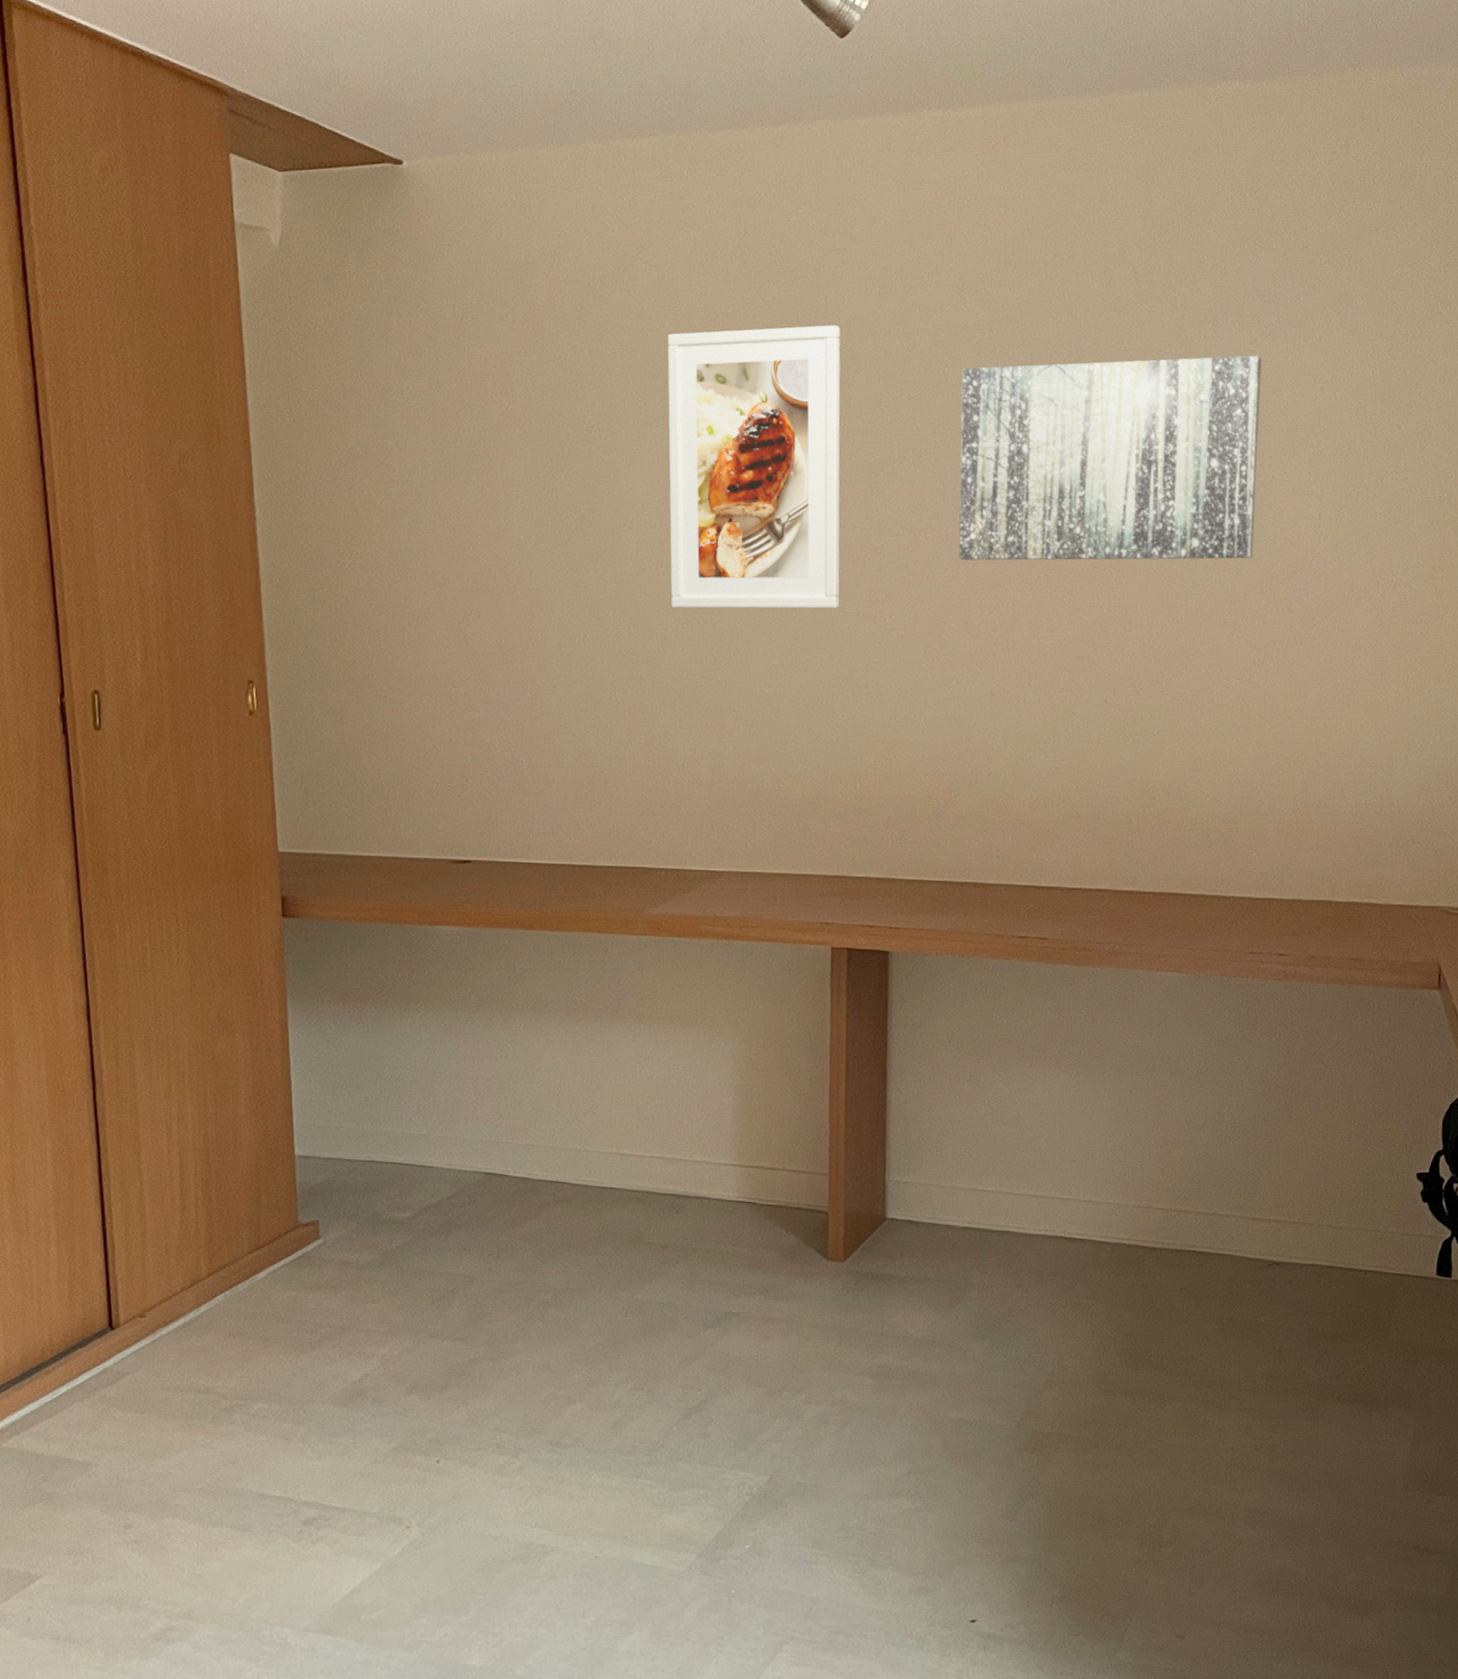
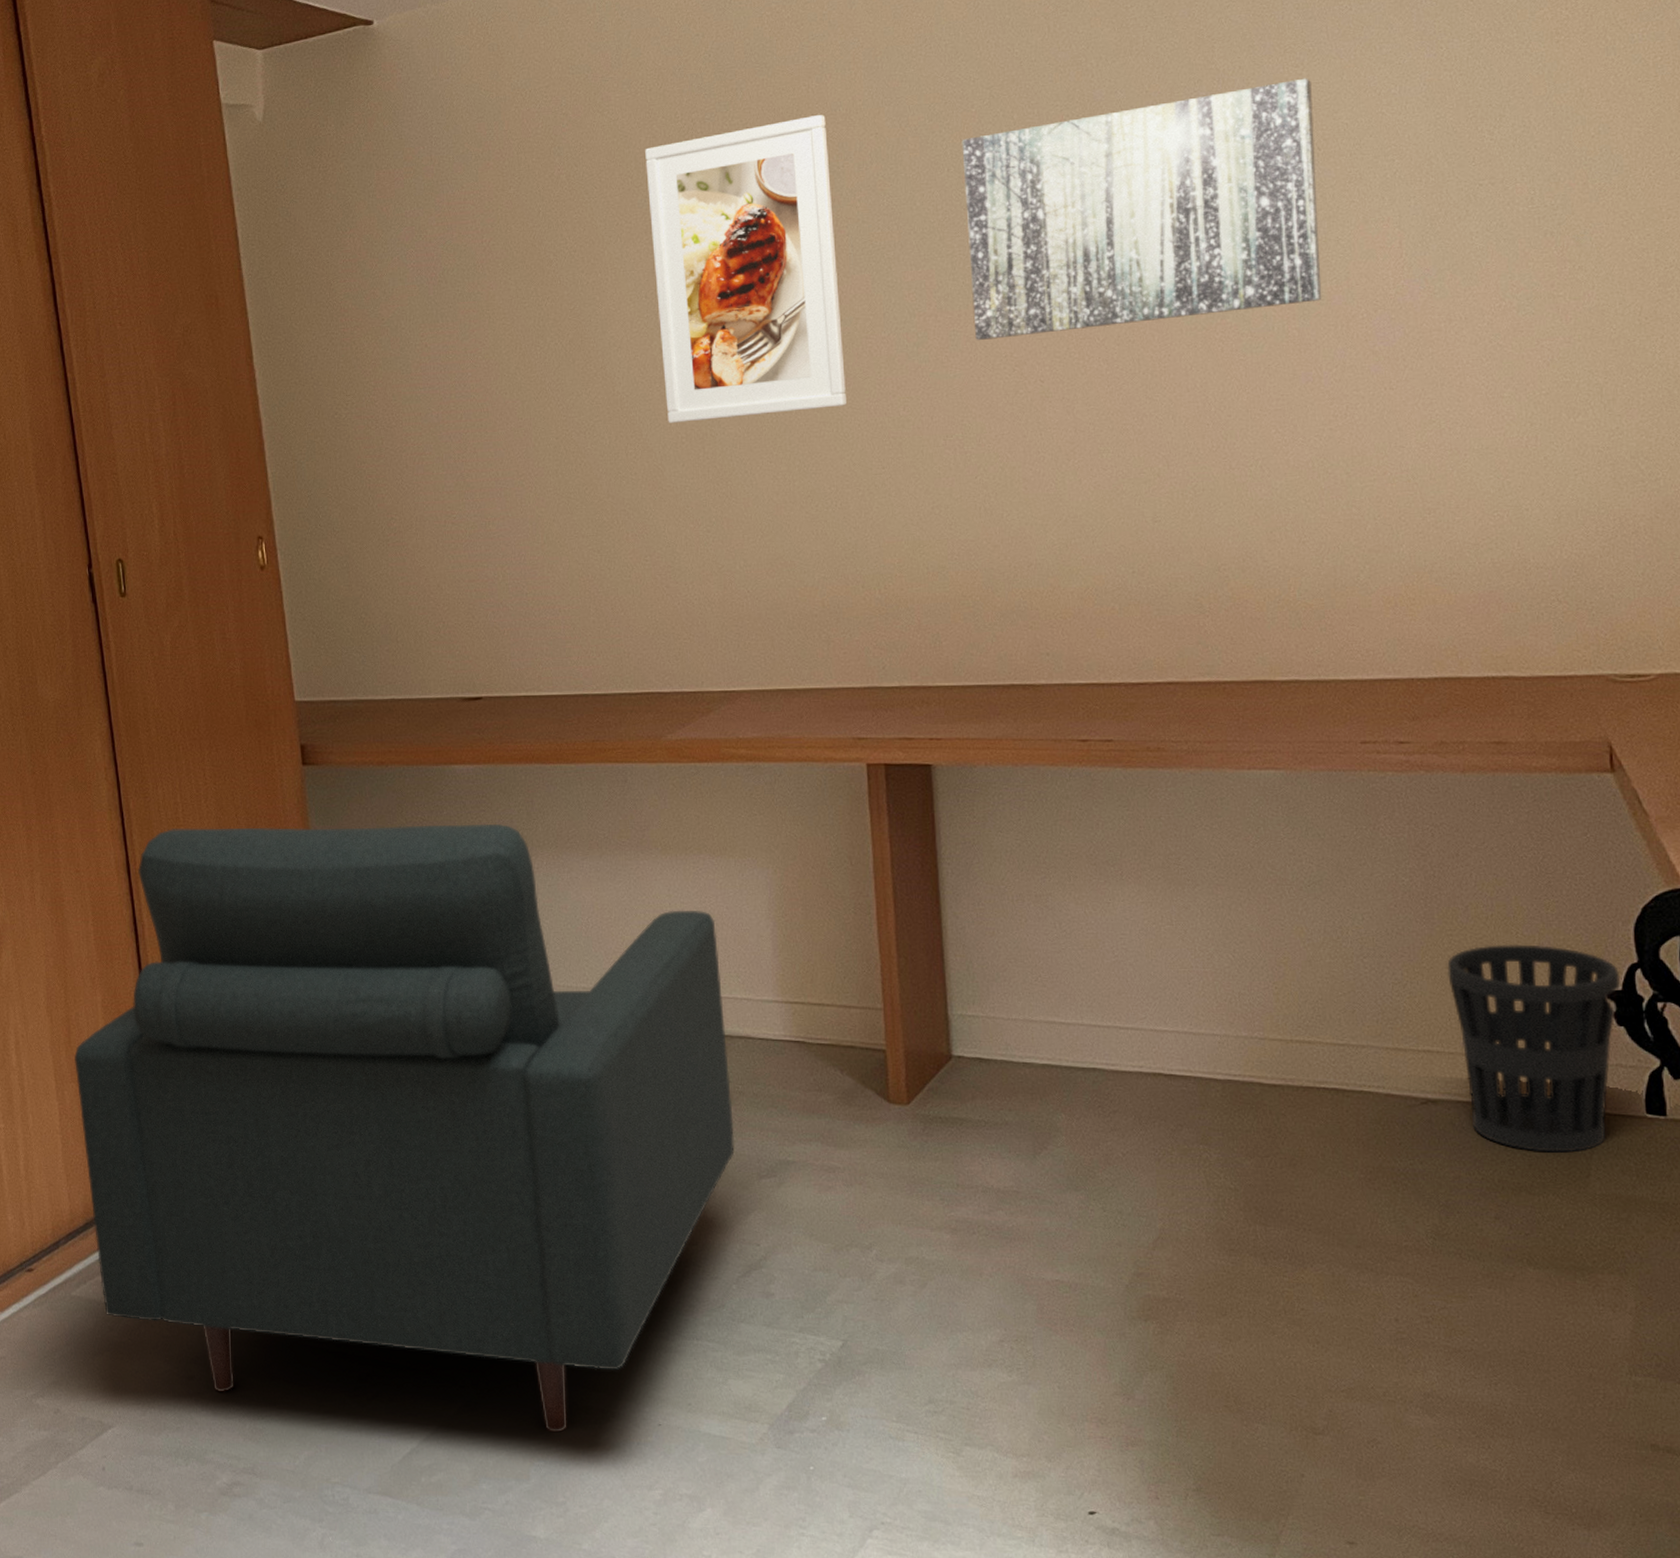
chair: none [18,974,686,1568] -> present [74,824,735,1433]
wastebasket: none [1299,1131,1429,1307] -> present [1447,944,1621,1153]

